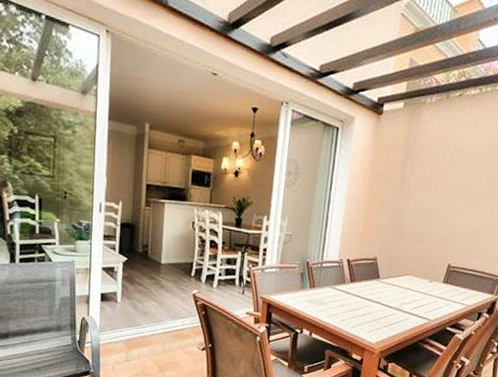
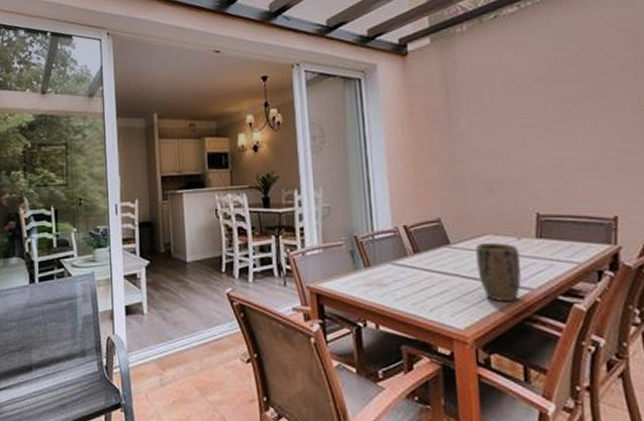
plant pot: none [394,281,428,328] -> present [475,243,521,303]

